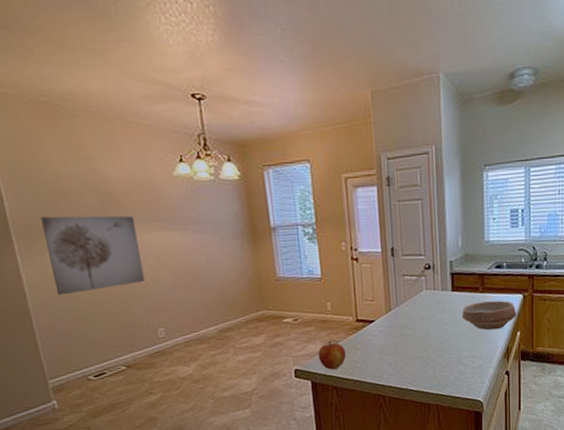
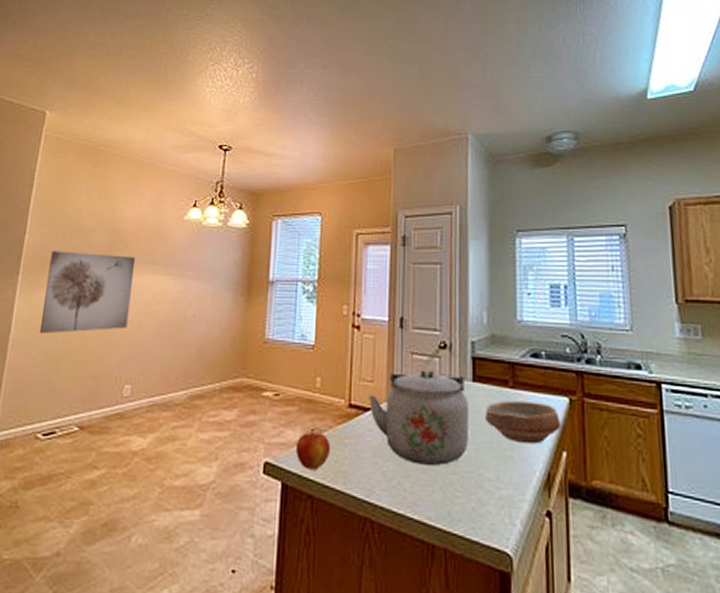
kettle: none [371,285,451,355] -> present [368,368,470,466]

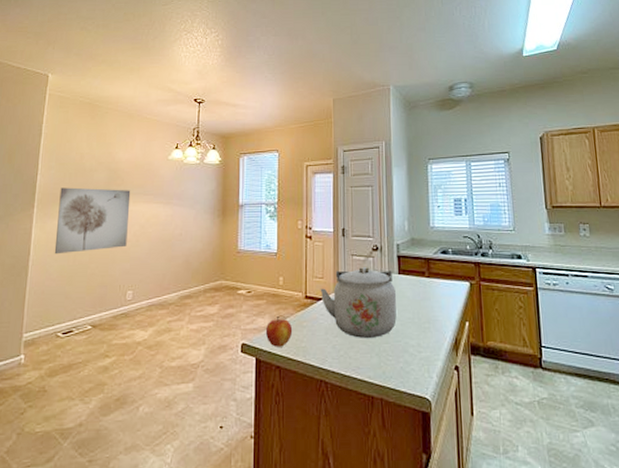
bowl: present [484,401,562,444] -> none [407,287,465,318]

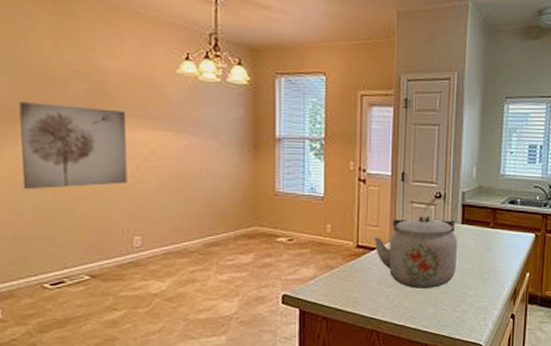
apple: present [265,317,293,347] -> none [310,267,342,298]

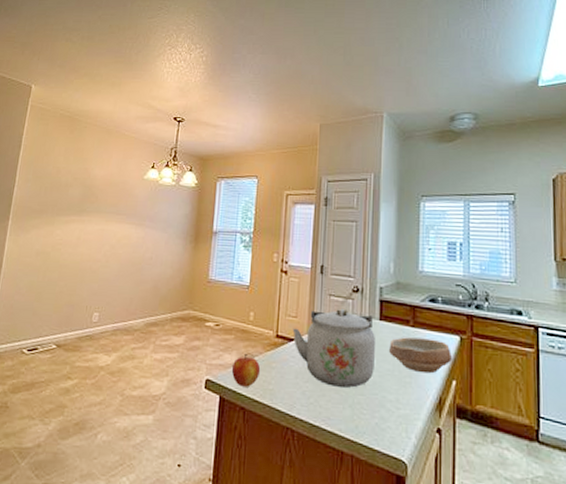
wall art: present [19,102,127,190] -> none [25,201,104,269]
apple: none [310,267,342,298] -> present [231,354,261,387]
bowl: none [469,238,528,269] -> present [388,337,453,374]

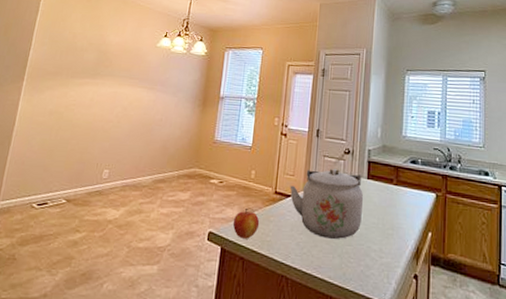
bowl: present [388,337,453,374] -> none [374,194,430,227]

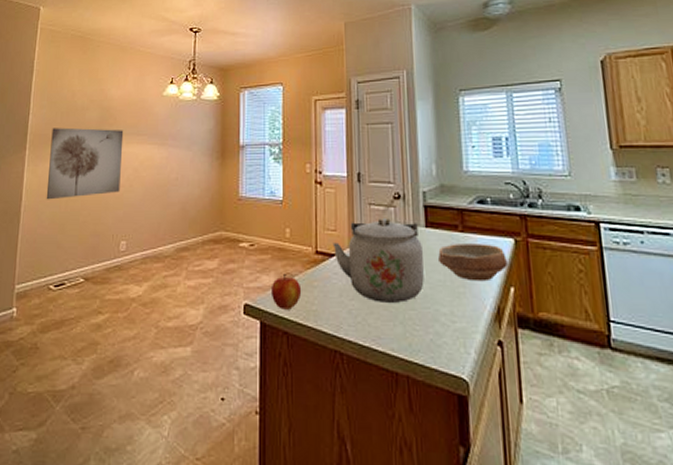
wall art: none [38,64,118,128] -> present [46,127,124,200]
bowl: none [374,194,430,227] -> present [437,244,509,282]

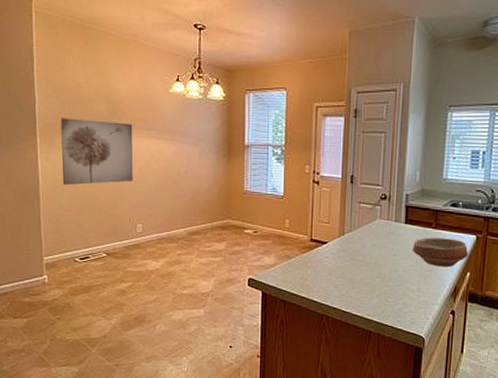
apple: present [270,274,302,310] -> none [271,256,298,284]
kettle: present [332,217,424,303] -> none [325,214,402,281]

